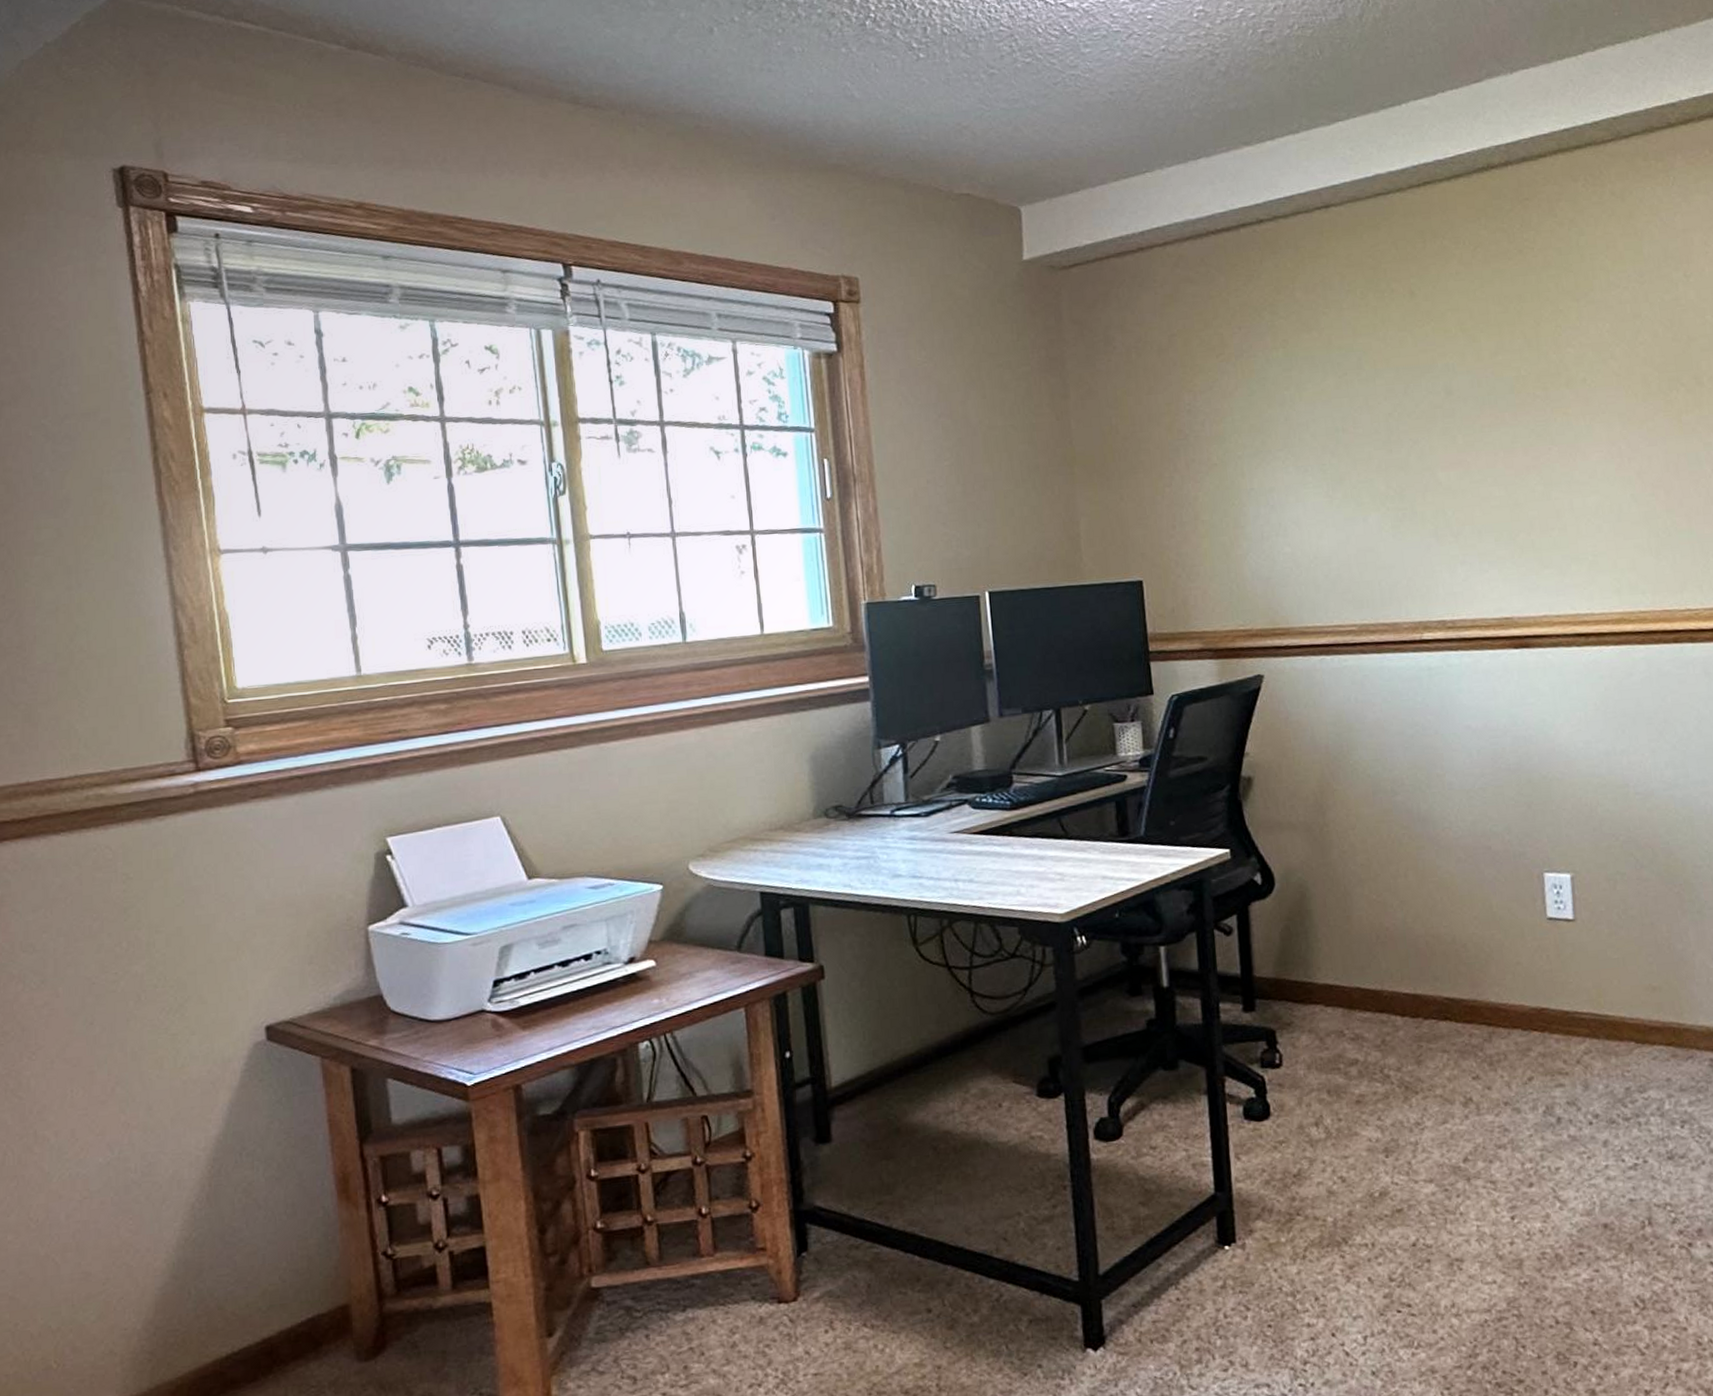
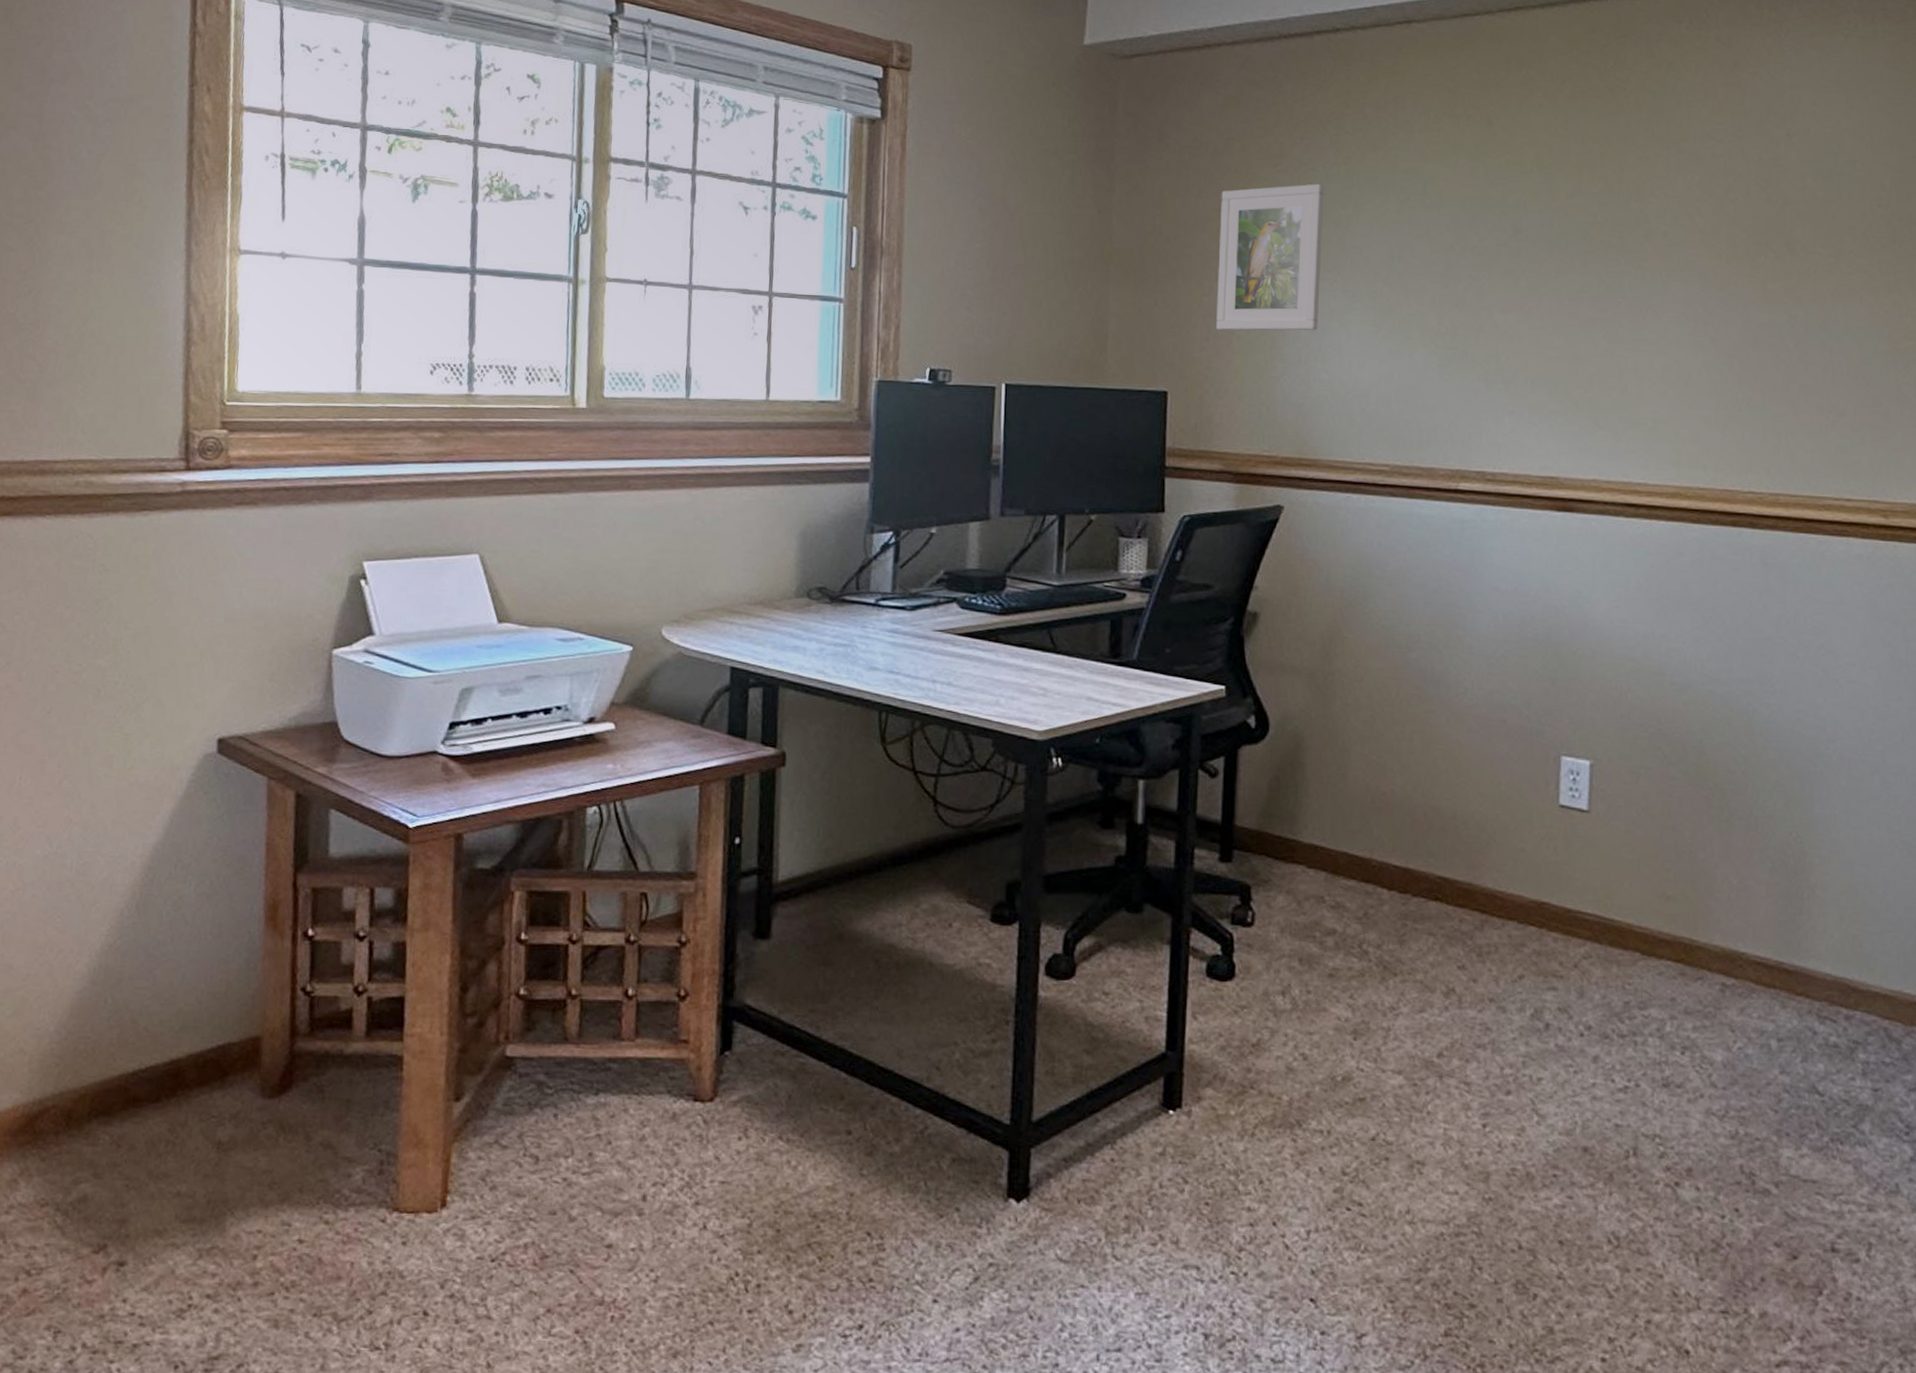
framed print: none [1170,368,1276,518] -> present [1216,183,1324,331]

